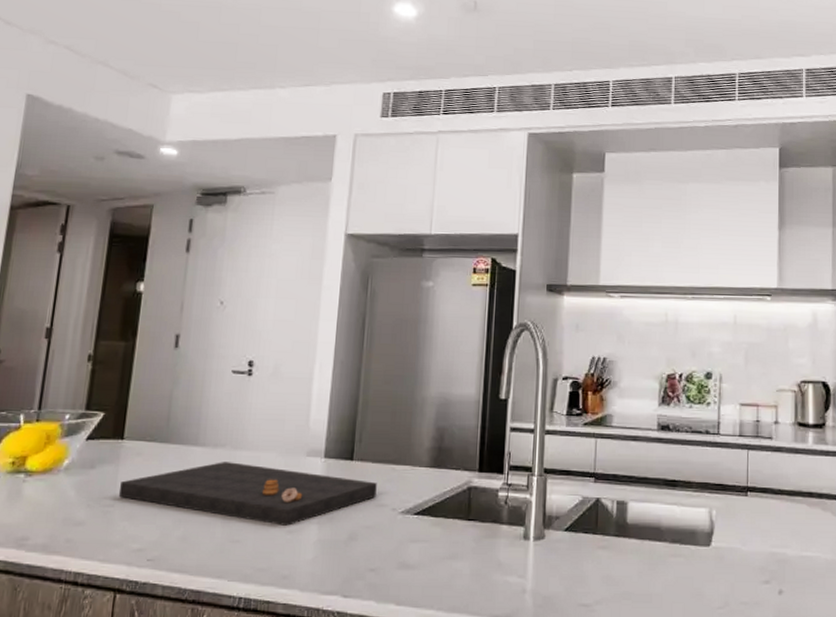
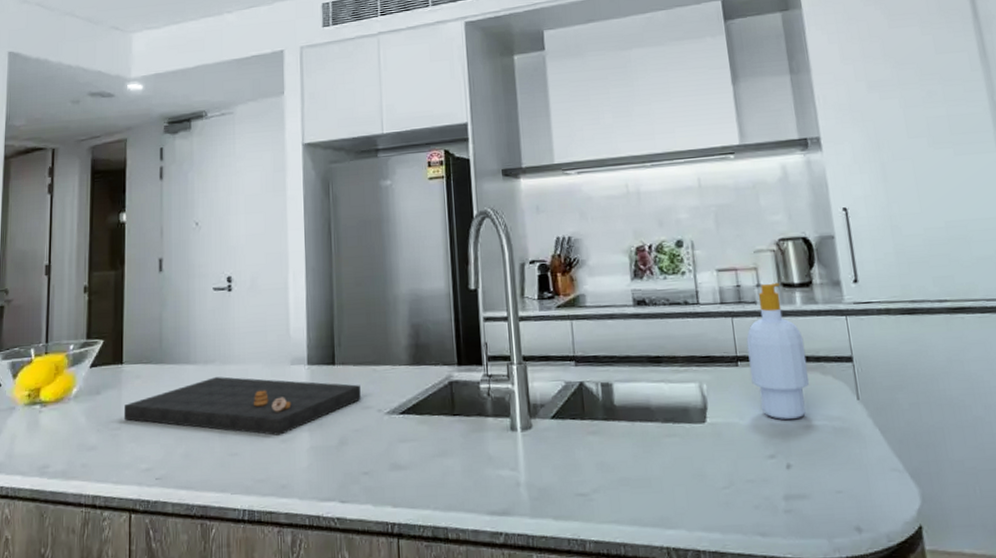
soap bottle: none [758,421,810,549] -> present [746,282,810,420]

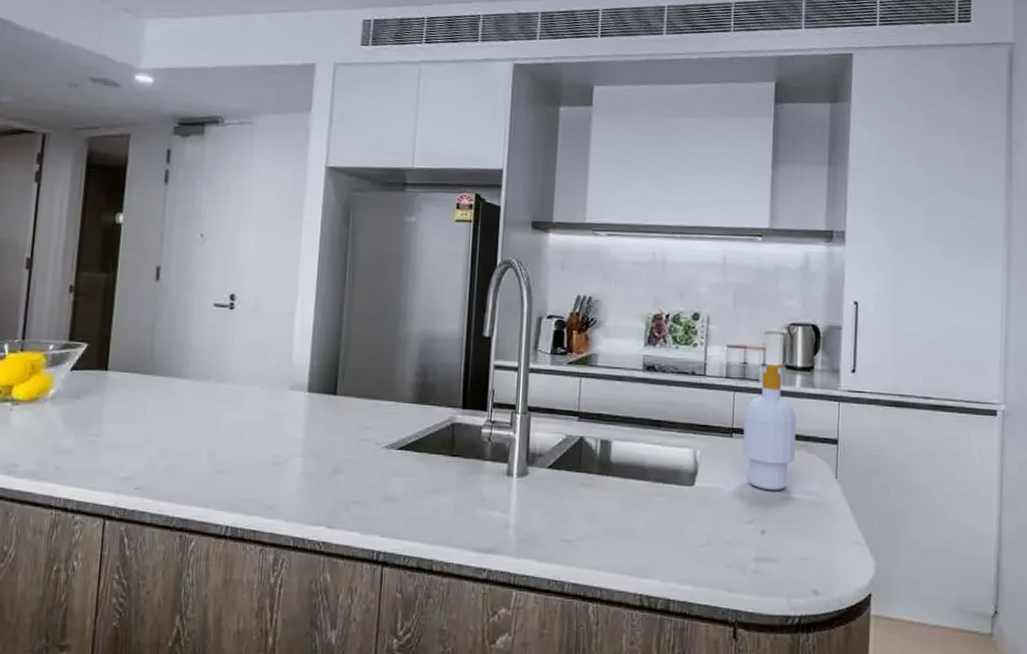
cutting board: present [125,376,361,436] -> none [105,394,361,458]

